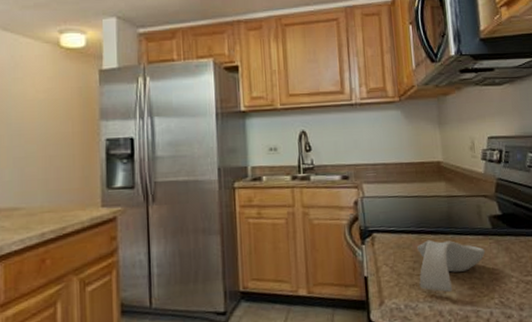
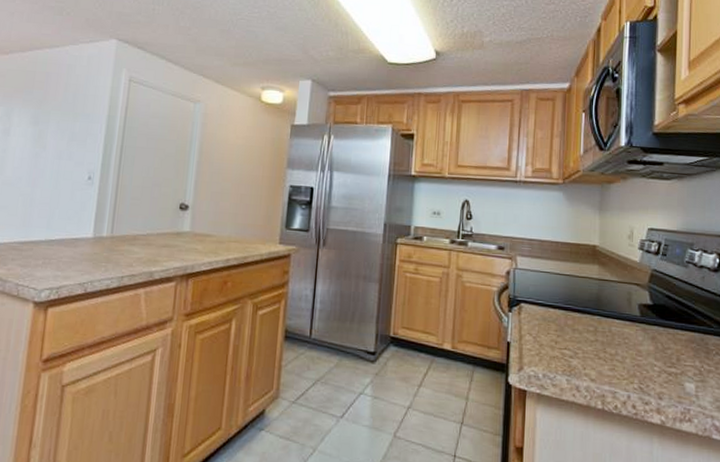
spoon rest: present [417,240,486,292] -> none [560,317,631,369]

